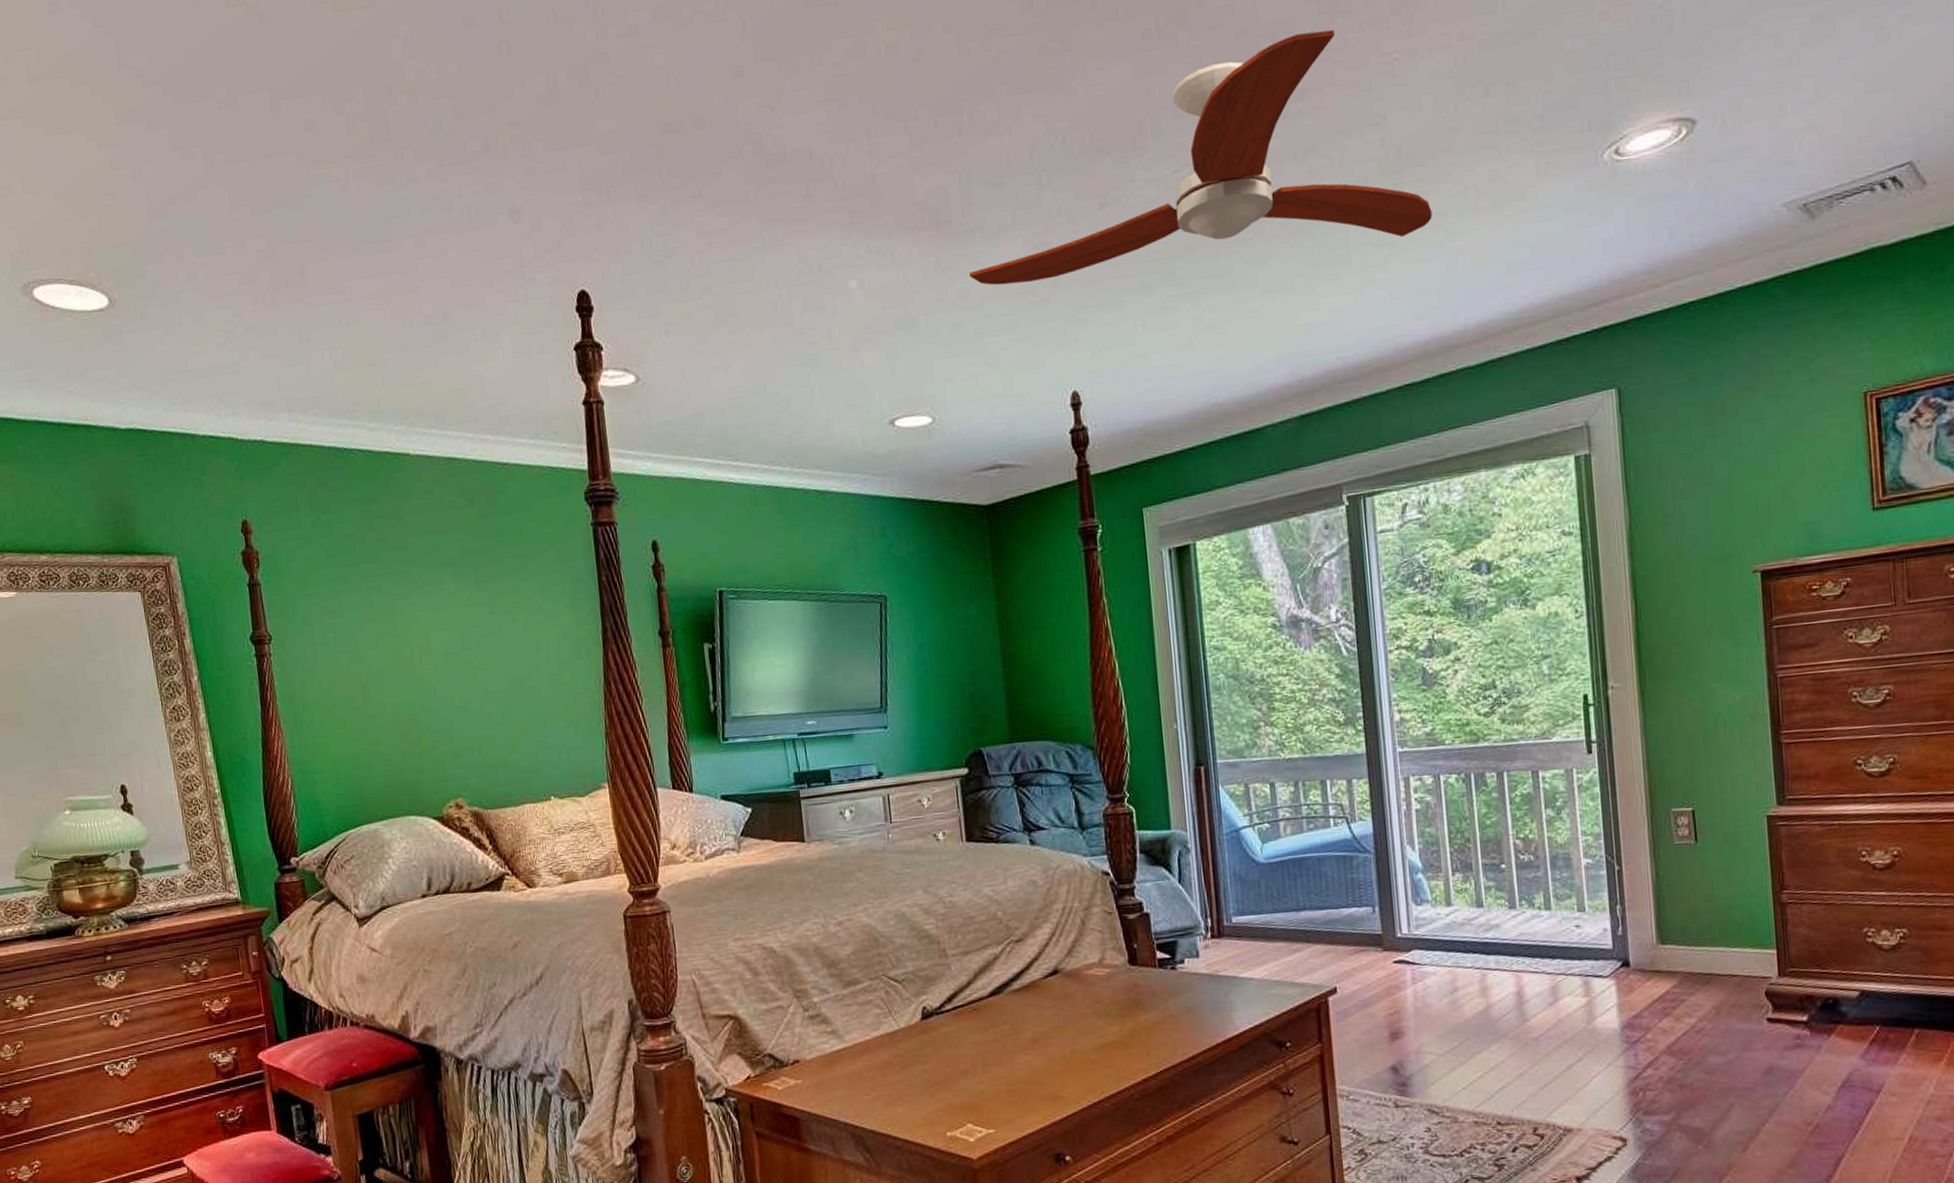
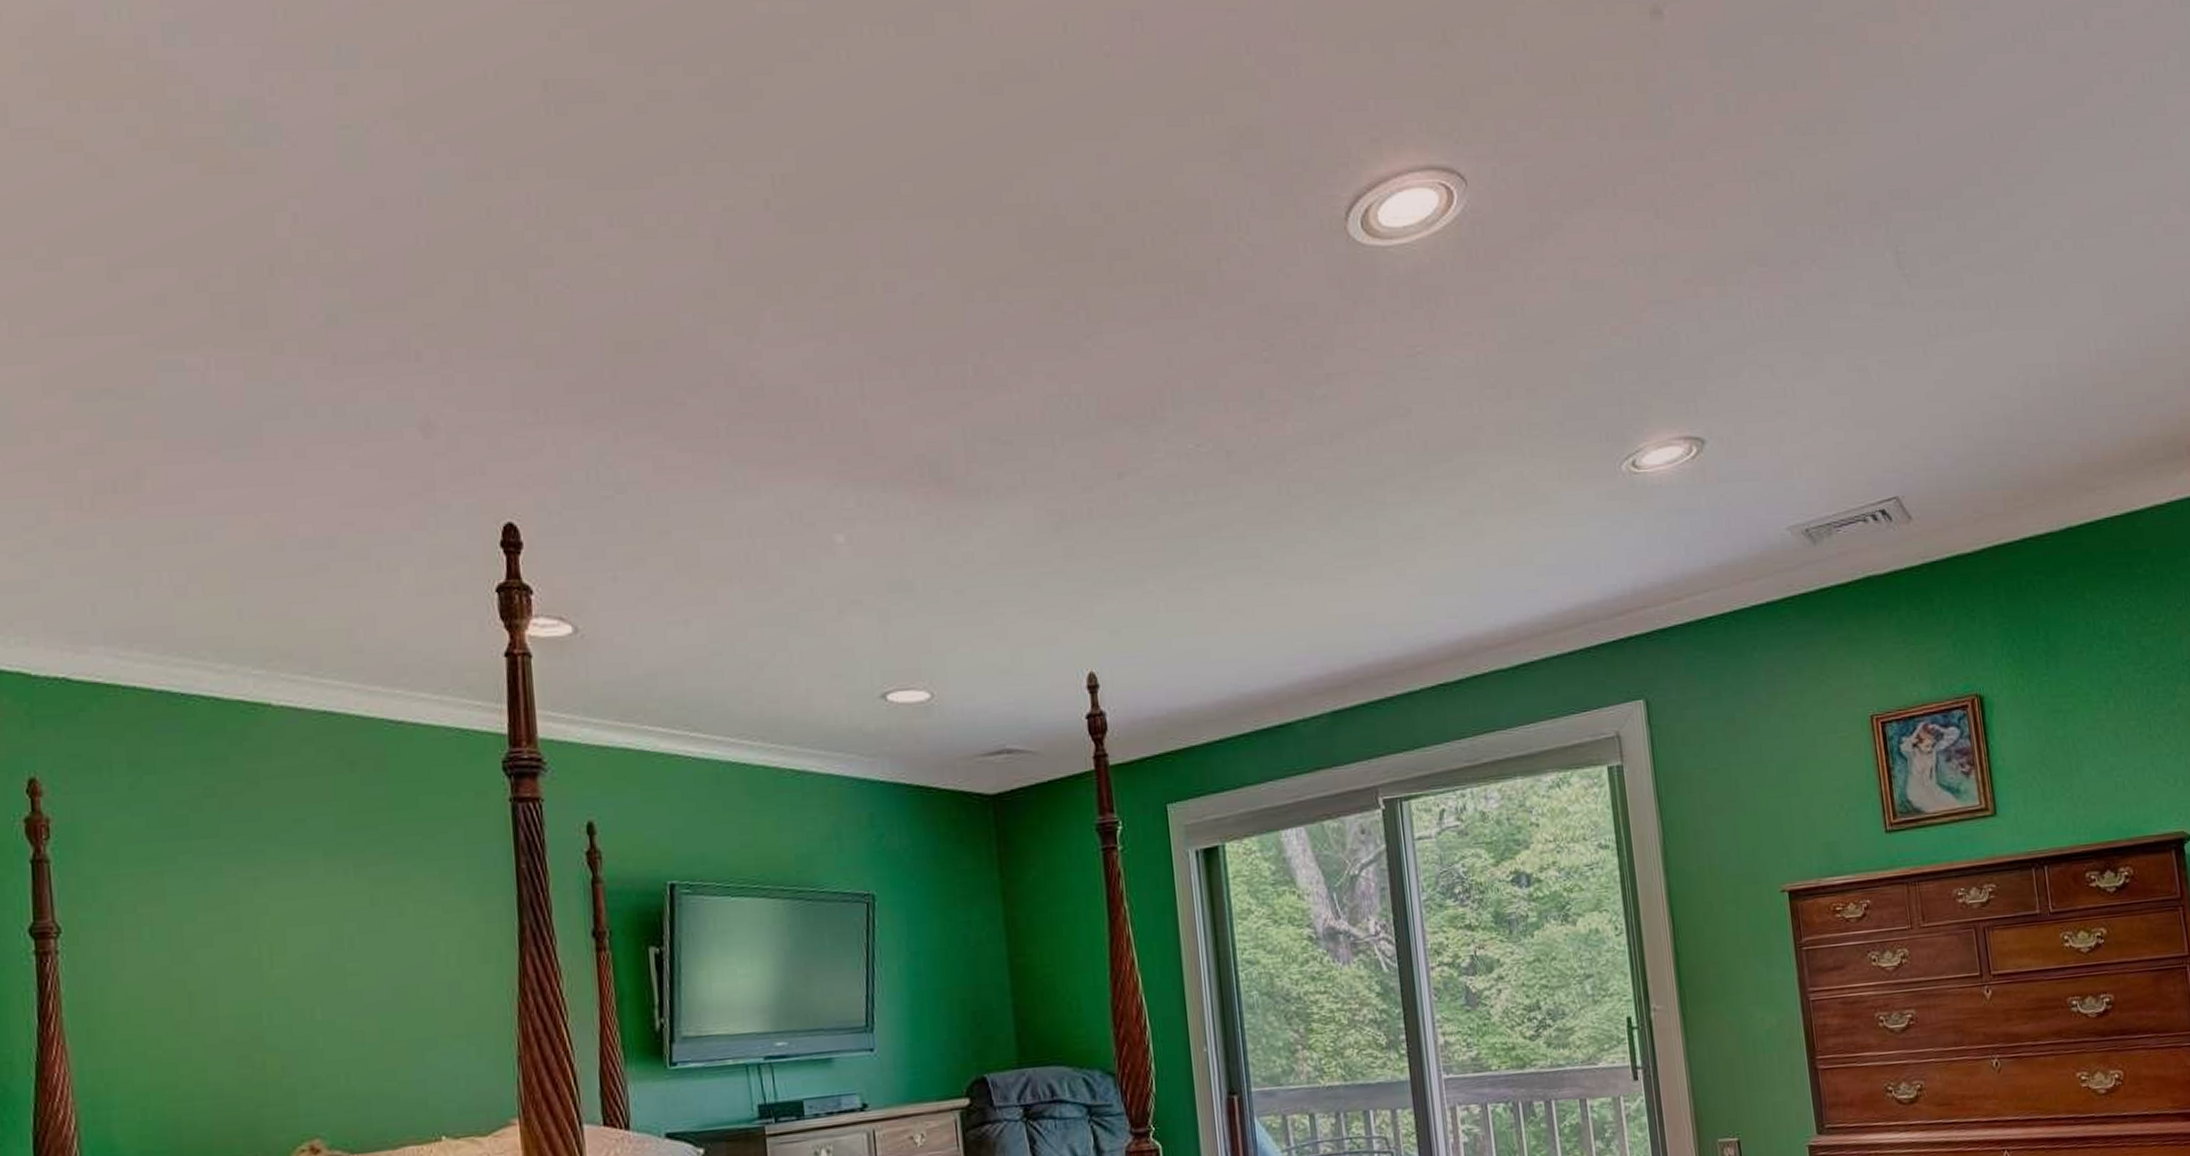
ceiling fan: present [968,29,1433,286] -> none [973,316,1460,552]

